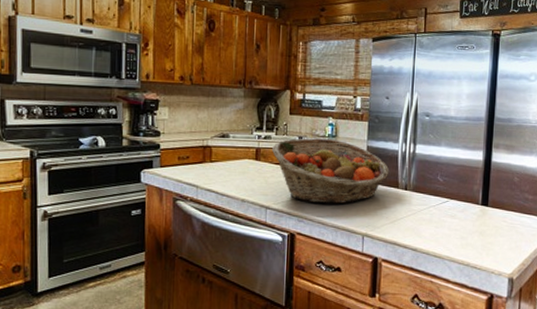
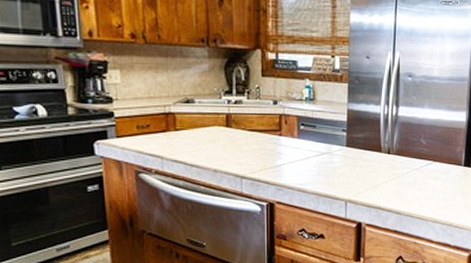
fruit basket: present [271,138,390,204] -> none [243,102,372,171]

